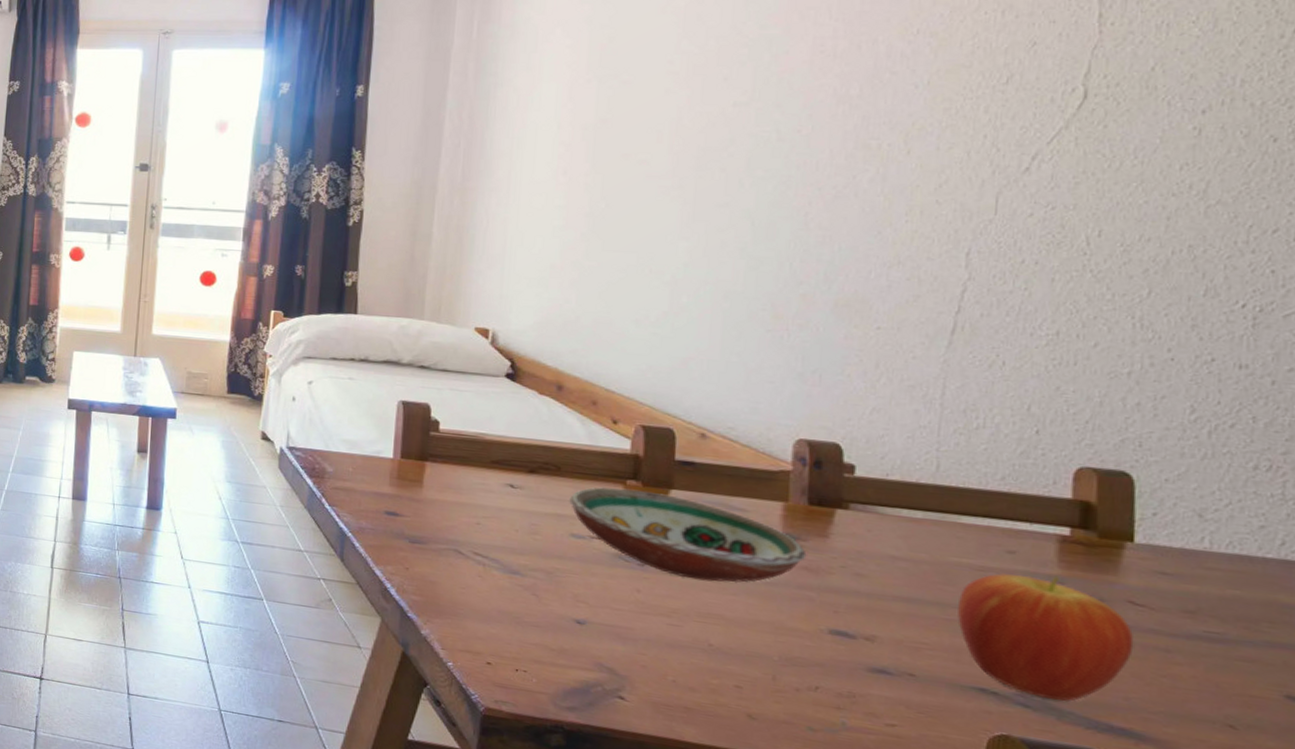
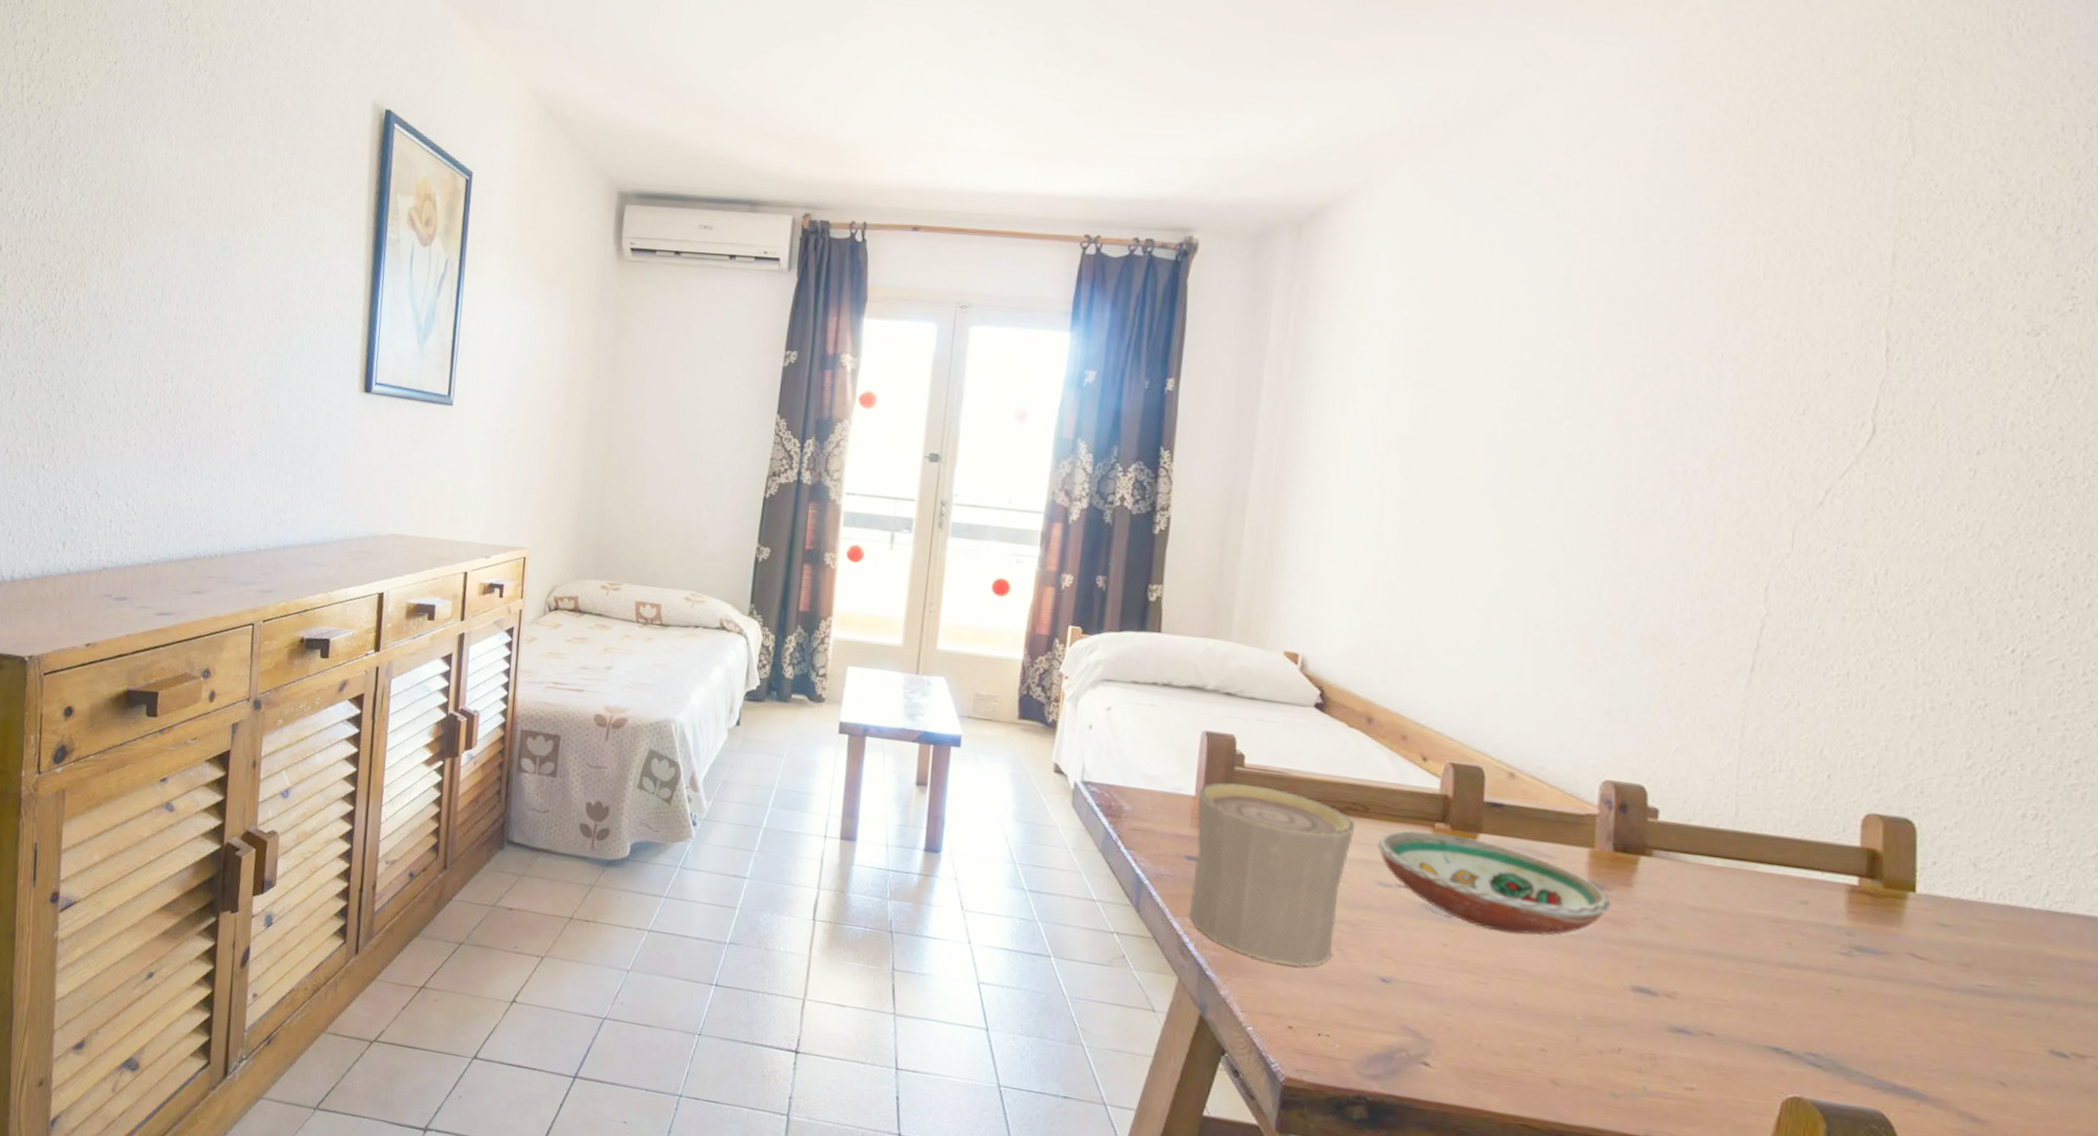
cup: none [390,446,547,610] -> present [1190,782,1355,967]
fruit: present [957,573,1134,703] -> none [1754,925,1916,1061]

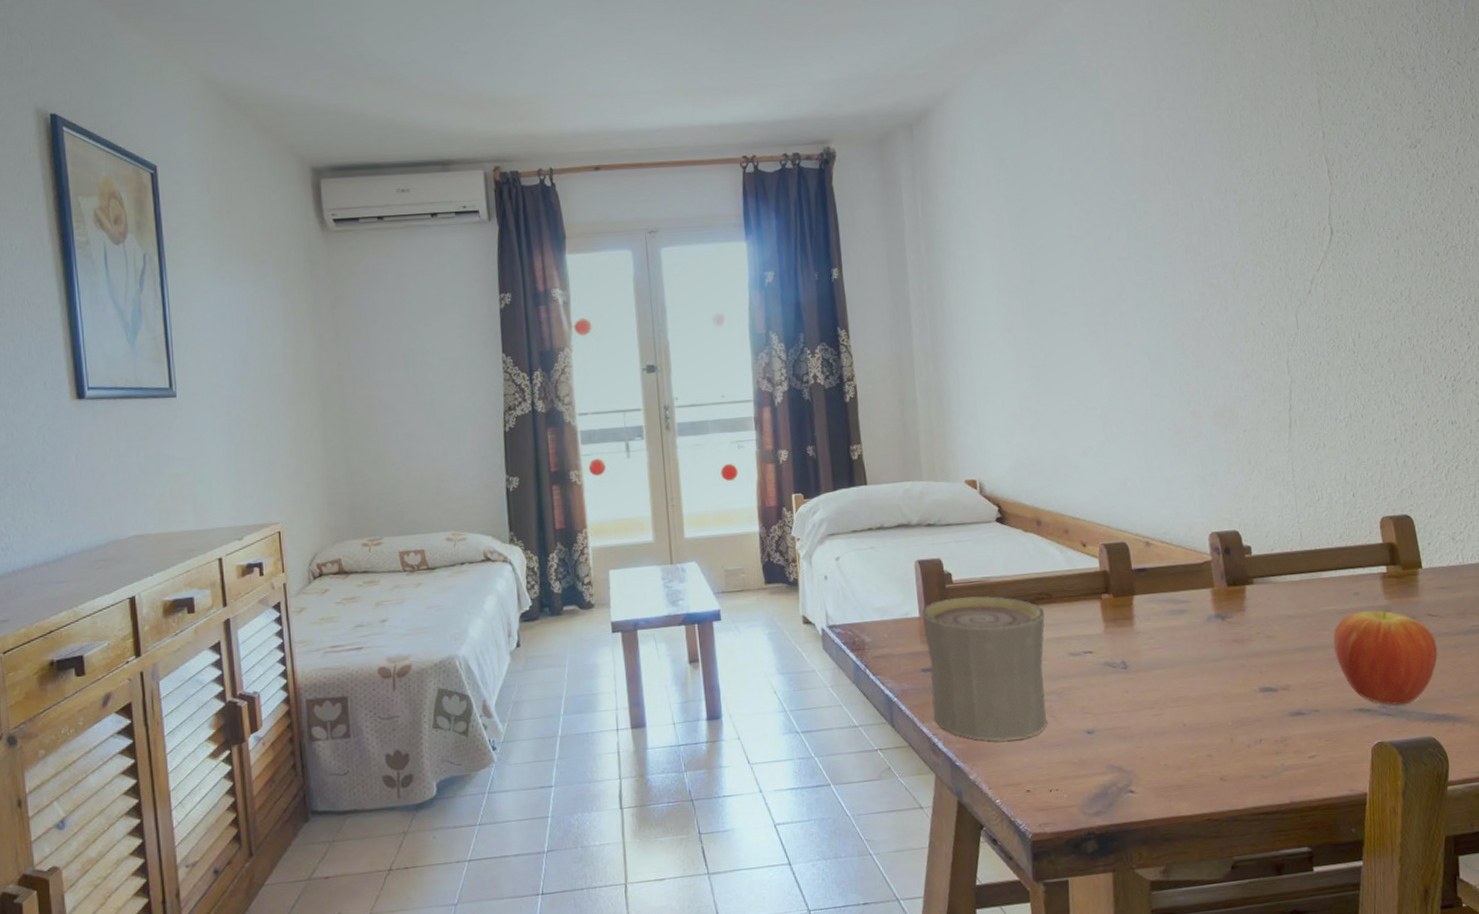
decorative bowl: present [1375,829,1612,936] -> none [1062,601,1234,671]
fruit: none [1754,925,1916,1061] -> present [1333,605,1438,706]

